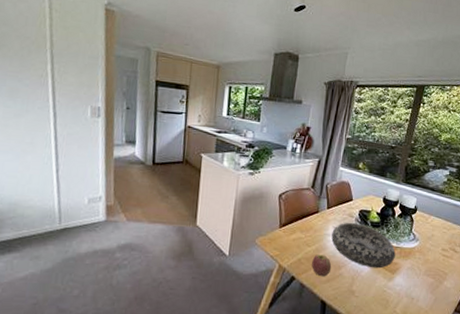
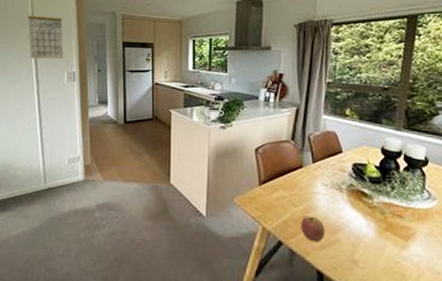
calendar: none [44,37,88,92] -> present [27,15,64,59]
decorative bowl: present [331,222,396,269] -> none [321,178,407,234]

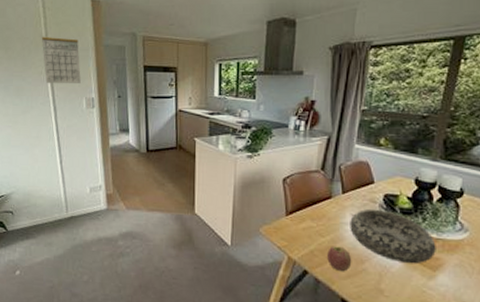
decorative bowl: none [321,178,407,234] -> present [350,208,436,264]

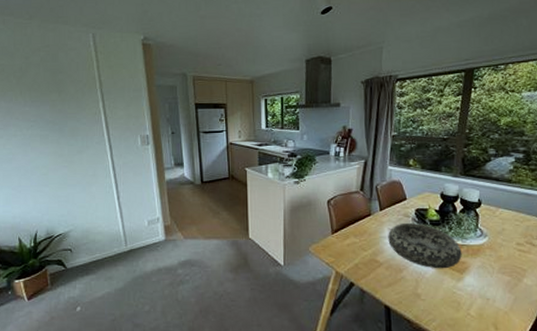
calendar: present [41,36,81,84] -> none [94,78,135,124]
apple: present [327,246,352,272] -> none [370,258,392,281]

